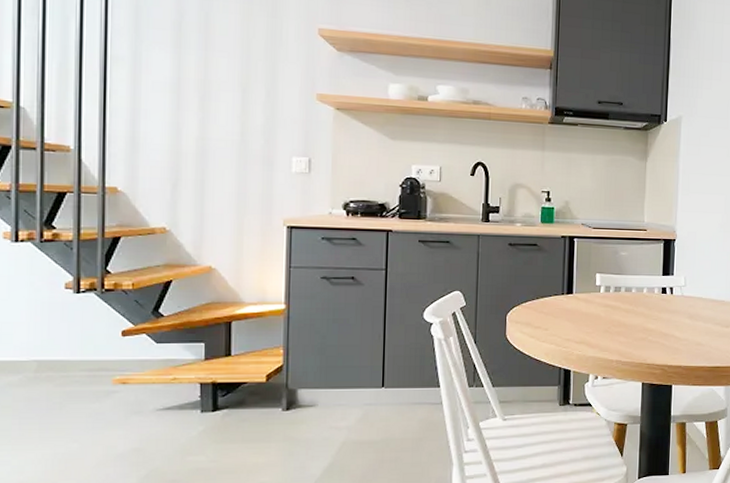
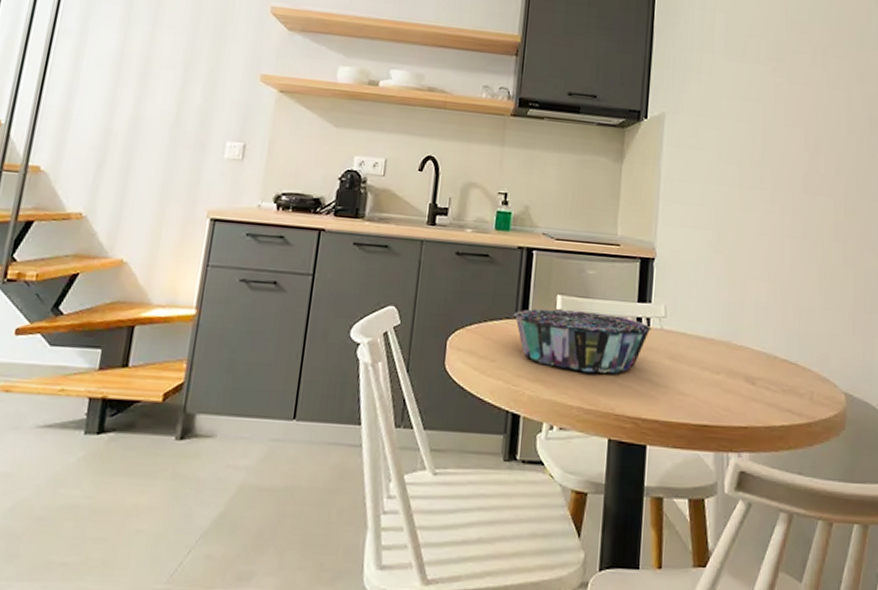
decorative bowl: none [560,285,674,334] -> present [513,309,652,374]

